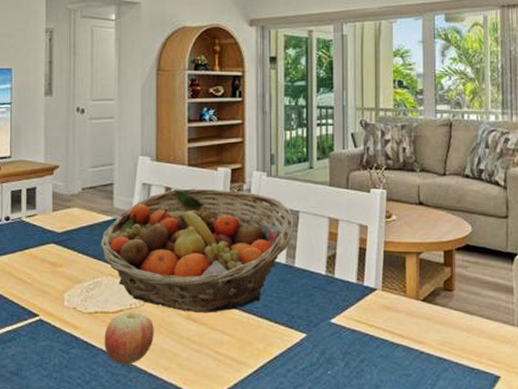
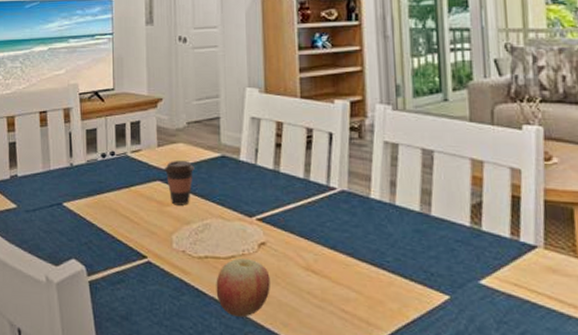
coffee cup: none [58,224,88,266] -> present [164,161,195,206]
fruit basket: present [100,188,294,313] -> none [208,123,428,265]

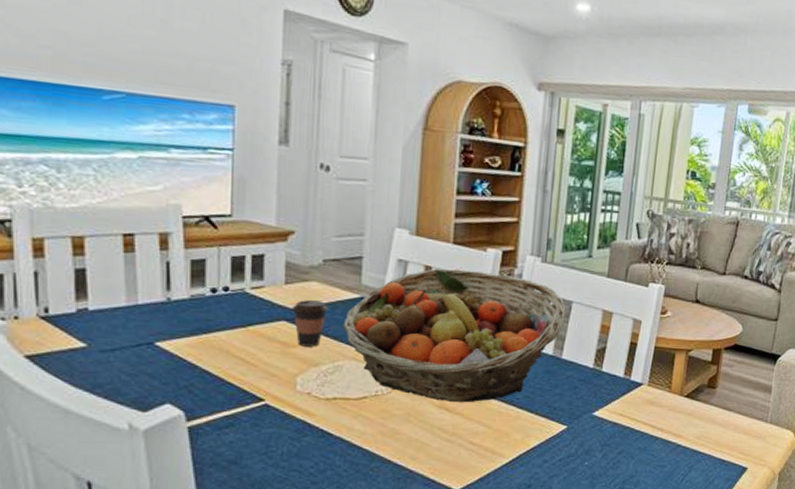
fruit basket: none [208,123,428,265] -> present [343,268,566,403]
apple: present [216,258,270,317] -> none [343,398,402,454]

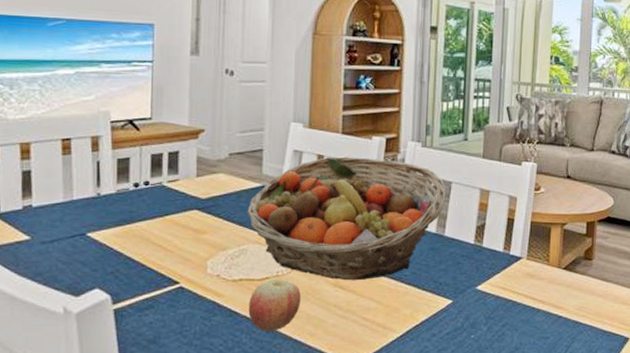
coffee cup: present [291,300,329,347] -> none [202,190,234,233]
apple: none [343,398,402,454] -> present [248,279,301,331]

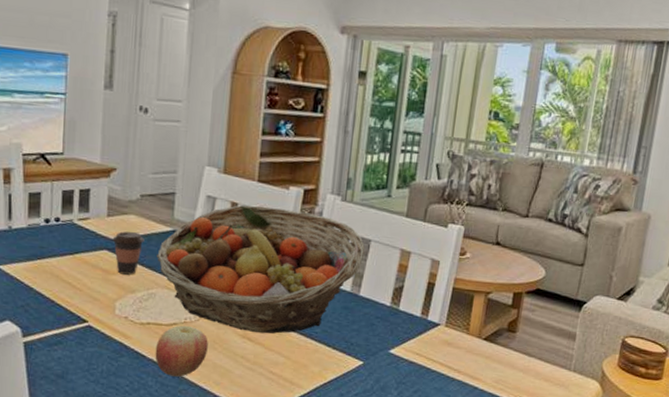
coffee cup: none [202,190,234,233] -> present [112,231,145,275]

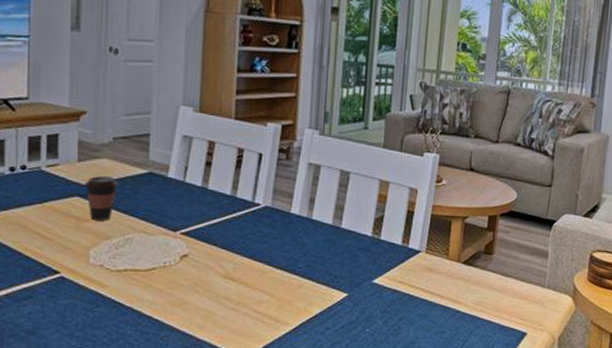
apple: present [155,325,208,377] -> none [133,269,189,323]
fruit basket: present [157,205,365,334] -> none [132,143,344,273]

